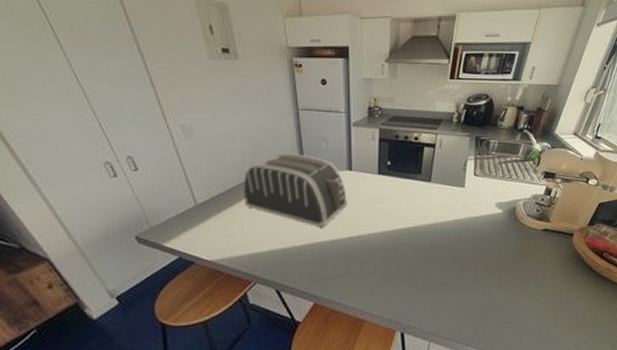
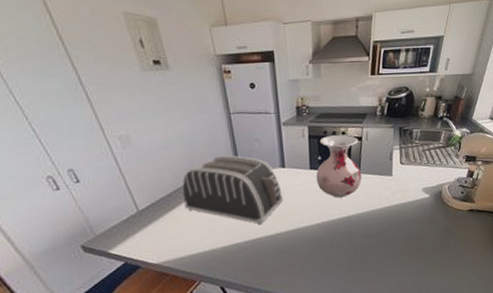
vase: none [384,140,432,207] -> present [316,135,362,198]

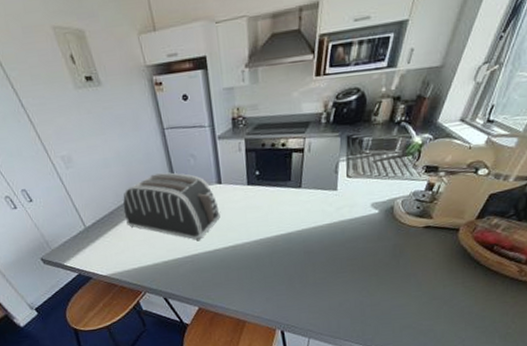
vase: present [316,135,362,198] -> none [254,147,303,215]

